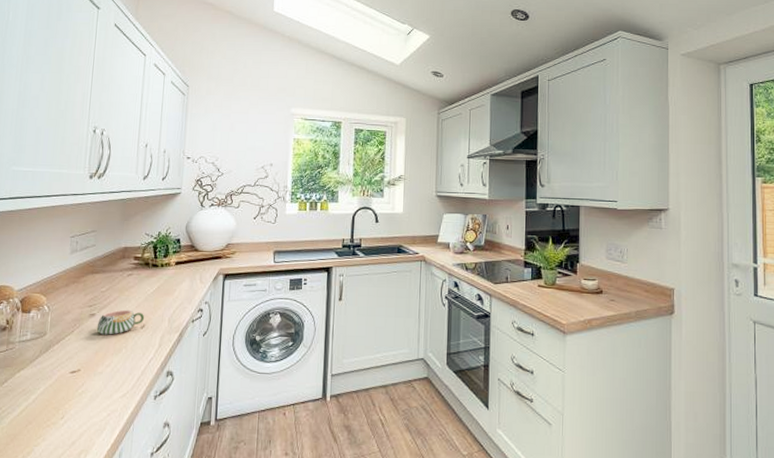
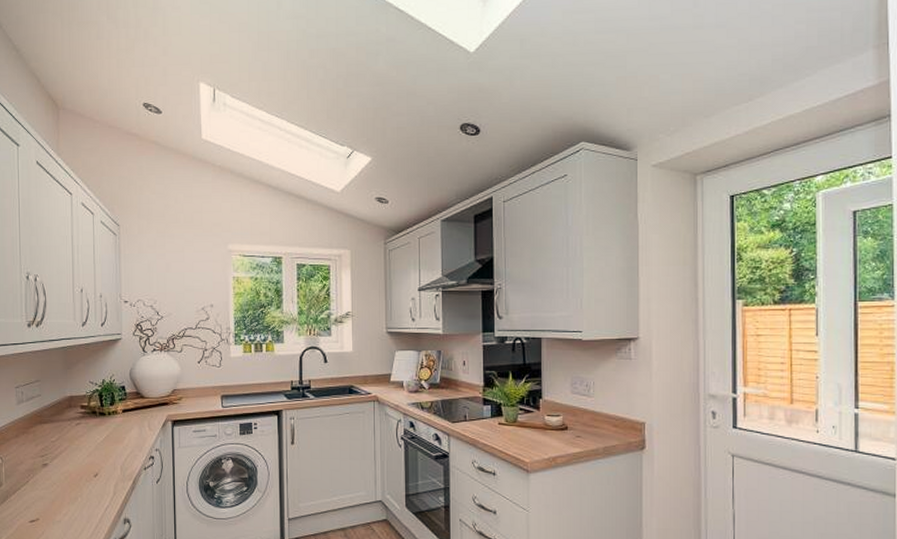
mug: present [96,309,145,335] -> none [50,459,97,484]

